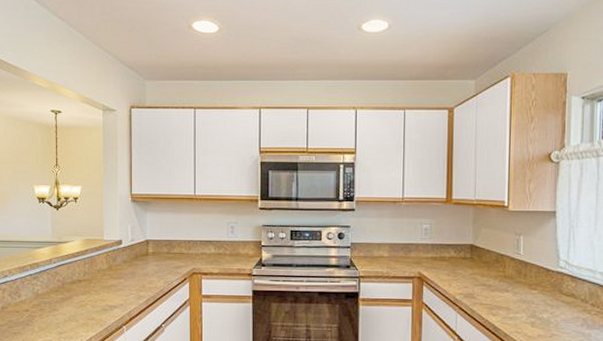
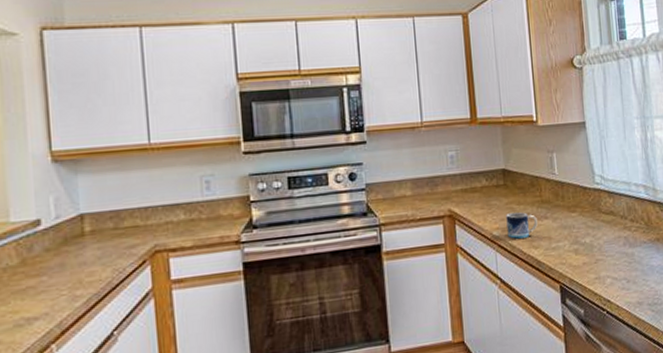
mug: none [469,282,498,305] -> present [506,212,538,239]

